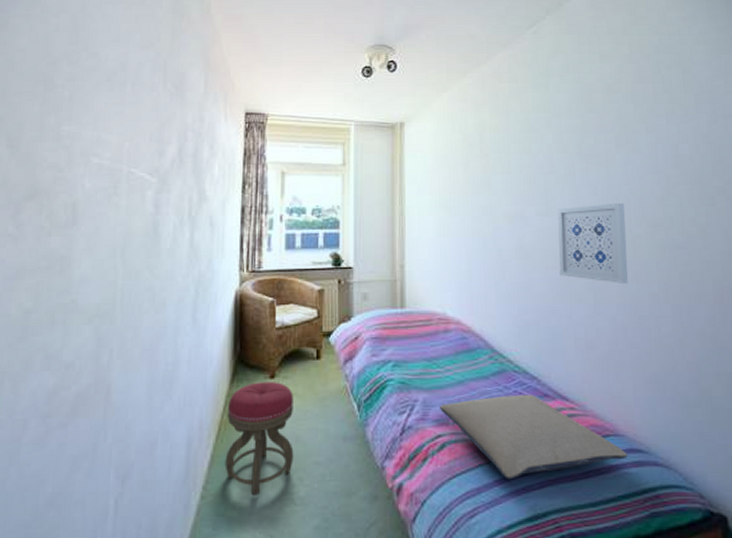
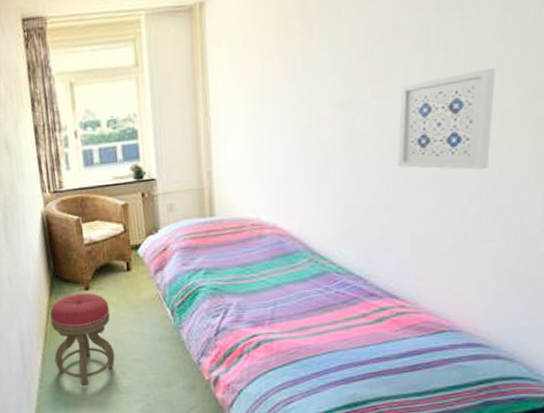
pillow: present [440,394,628,480] -> none [255,294,464,373]

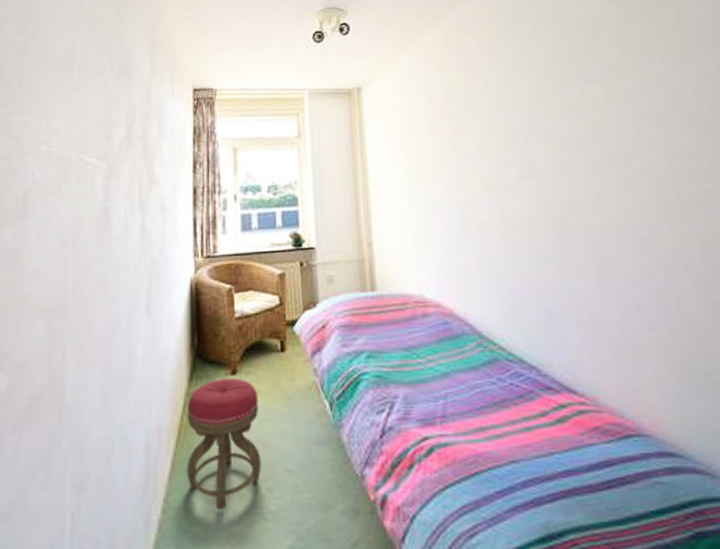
wall art: present [398,67,496,170] -> none [543,159,636,253]

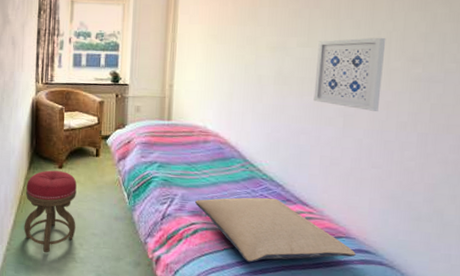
pillow: none [424,387,658,491] -> present [195,197,356,263]
wall art: none [543,159,636,253] -> present [313,37,386,111]

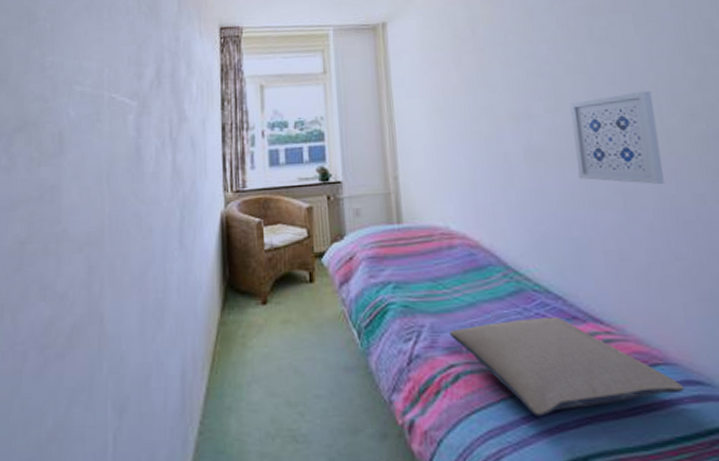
stool: present [24,170,77,252] -> none [221,308,293,431]

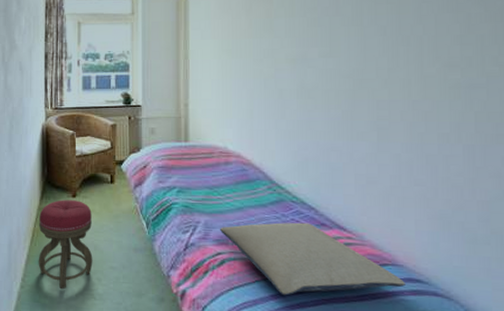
stool: none [221,308,293,431] -> present [38,199,93,289]
wall art: present [569,90,664,184] -> none [341,42,417,123]

